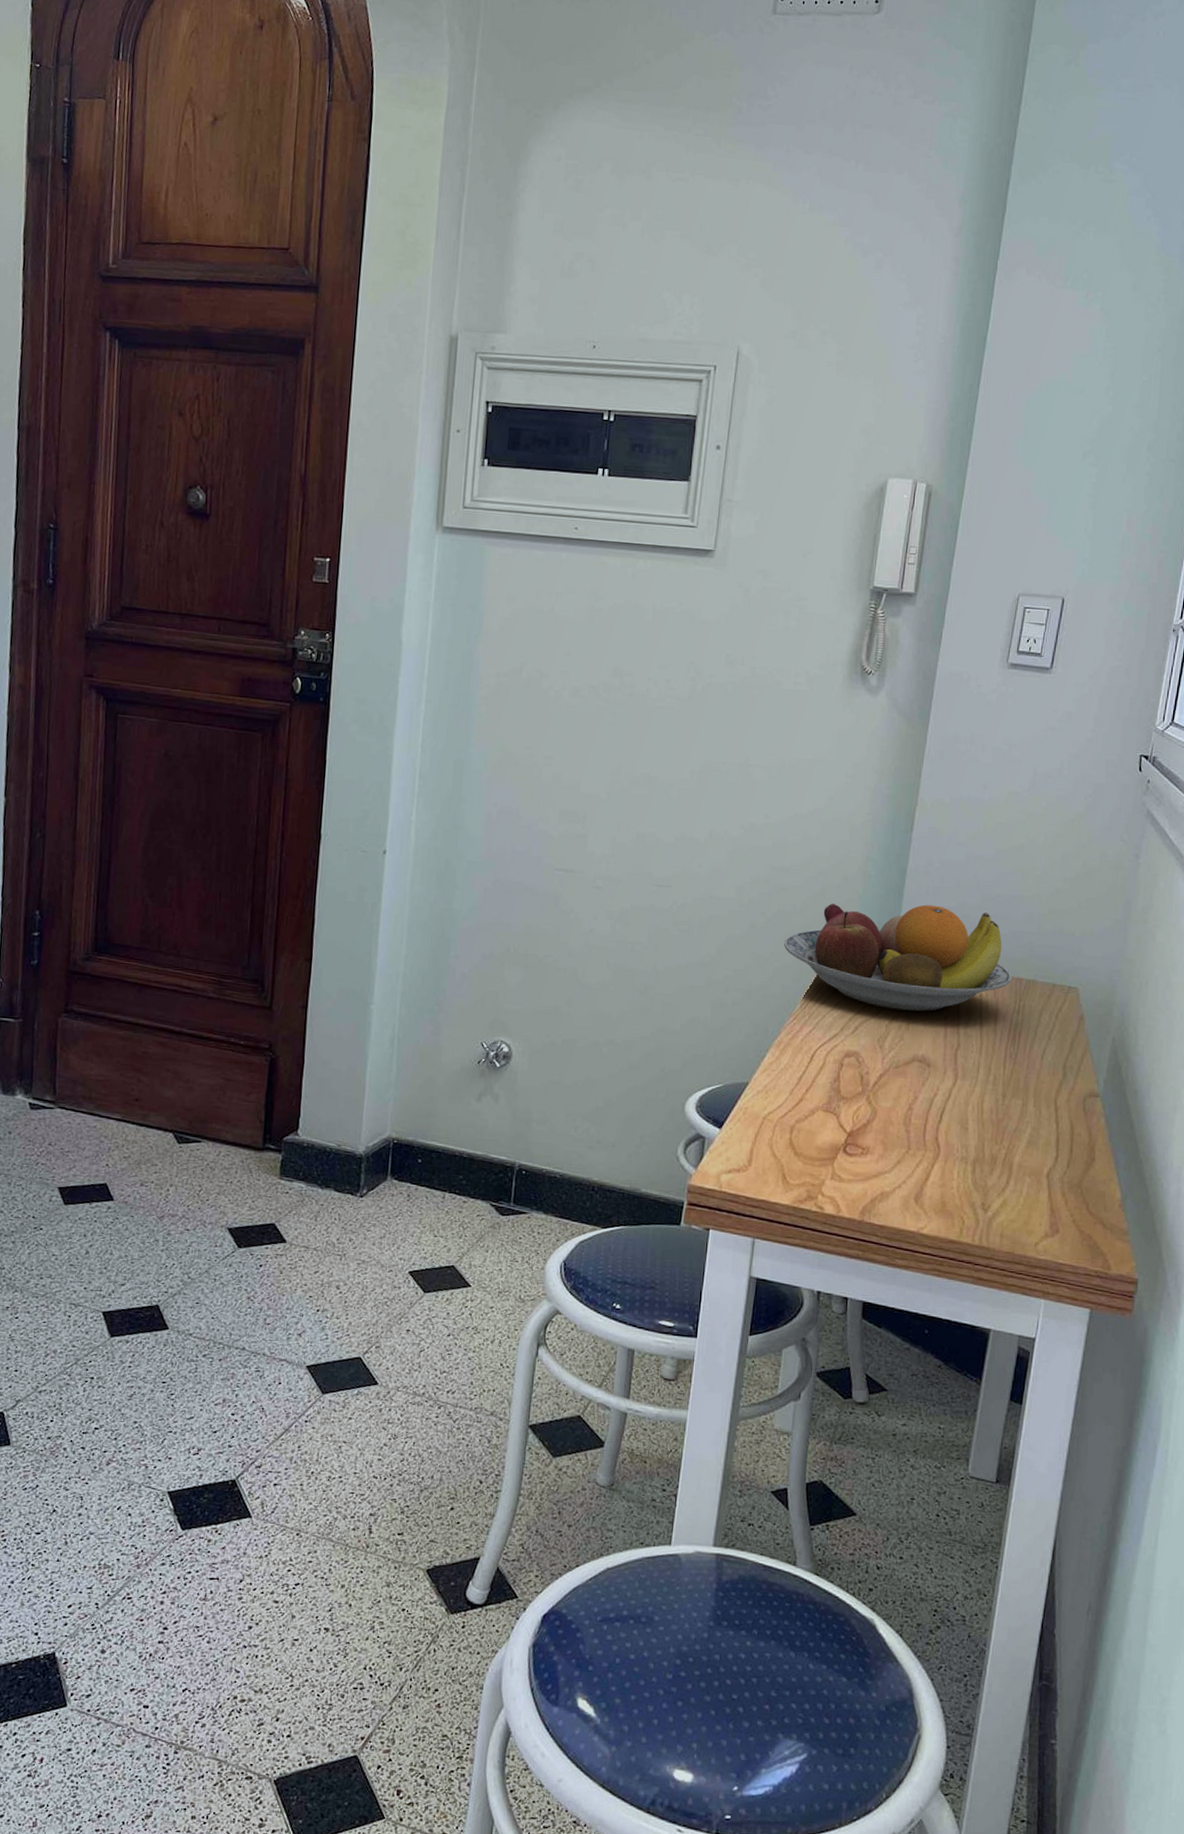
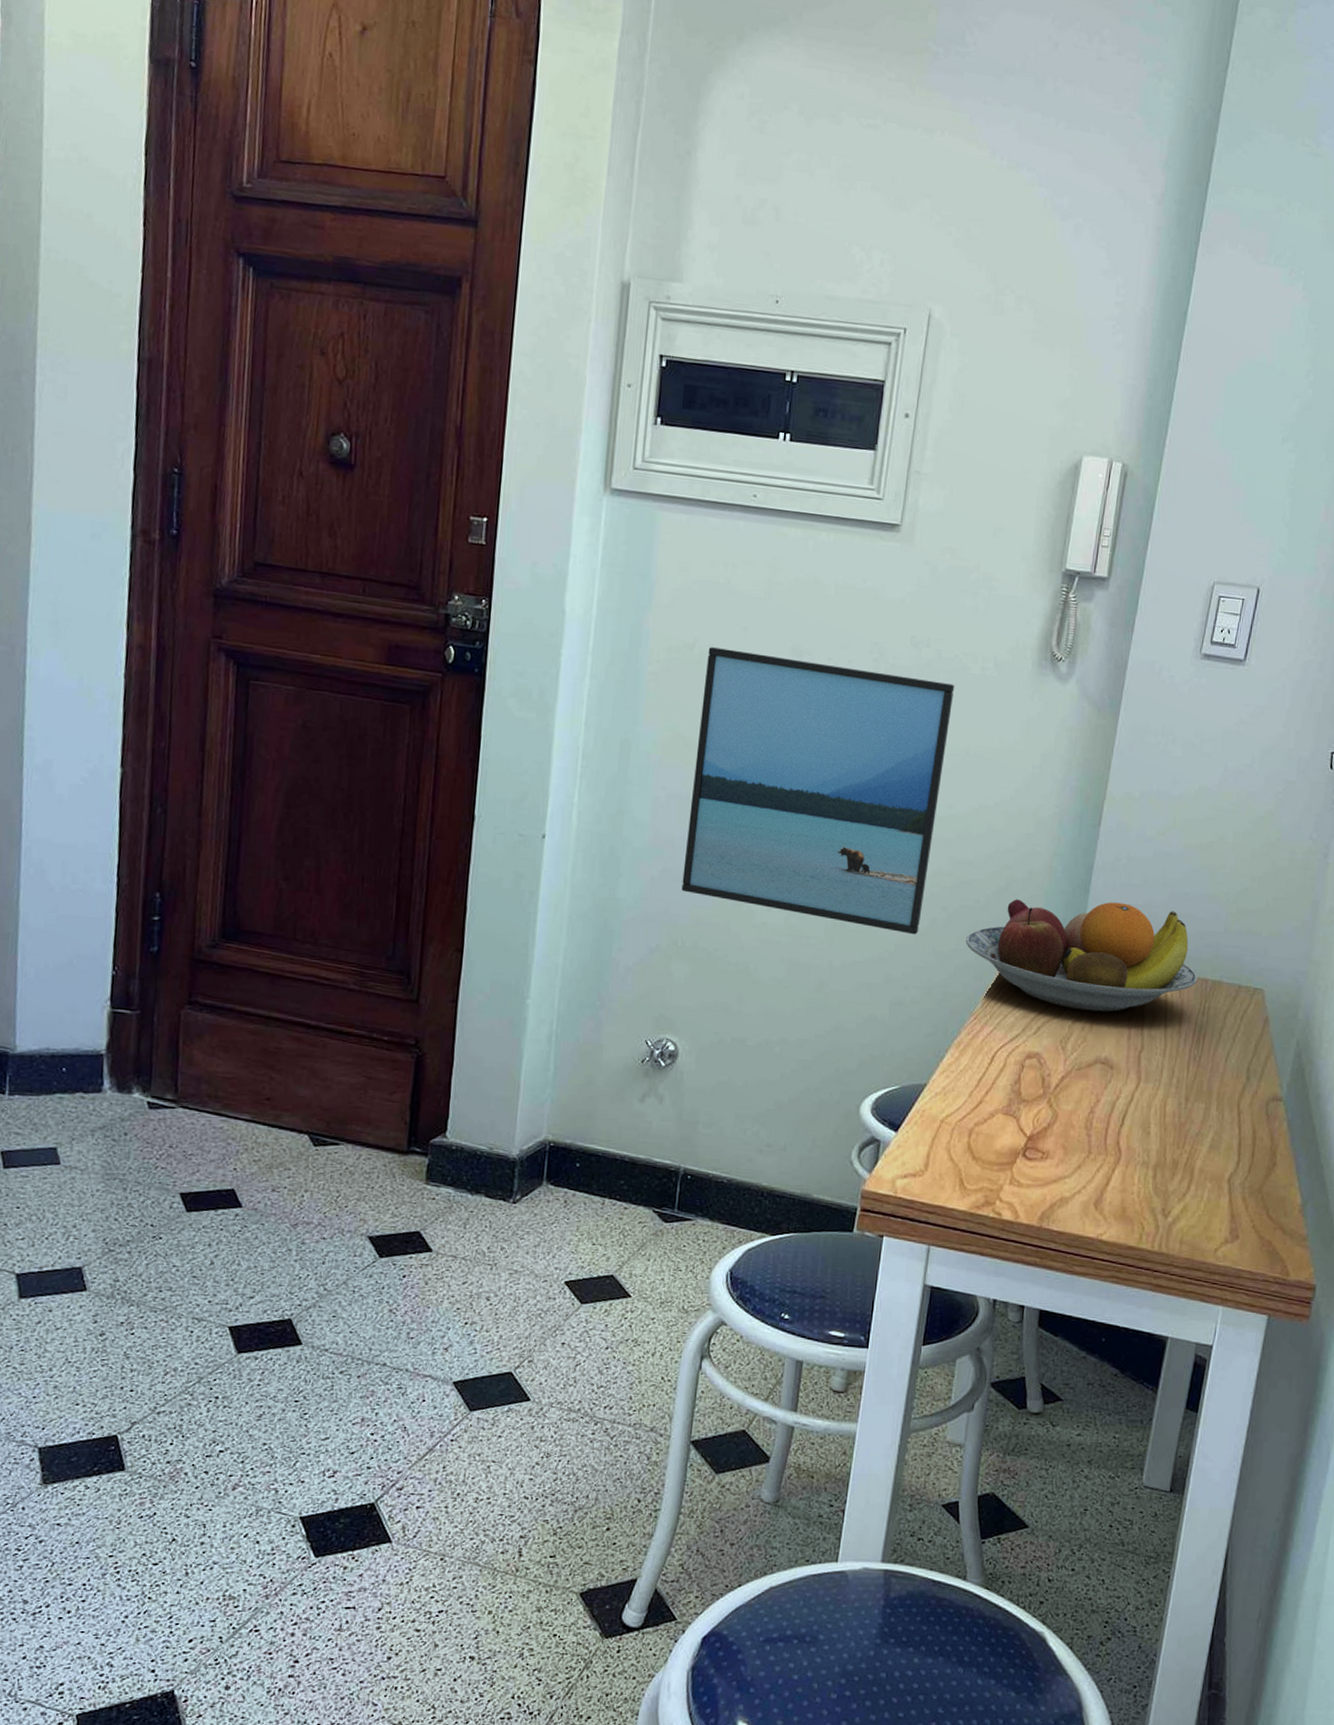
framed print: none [513,671,769,939] -> present [681,647,955,935]

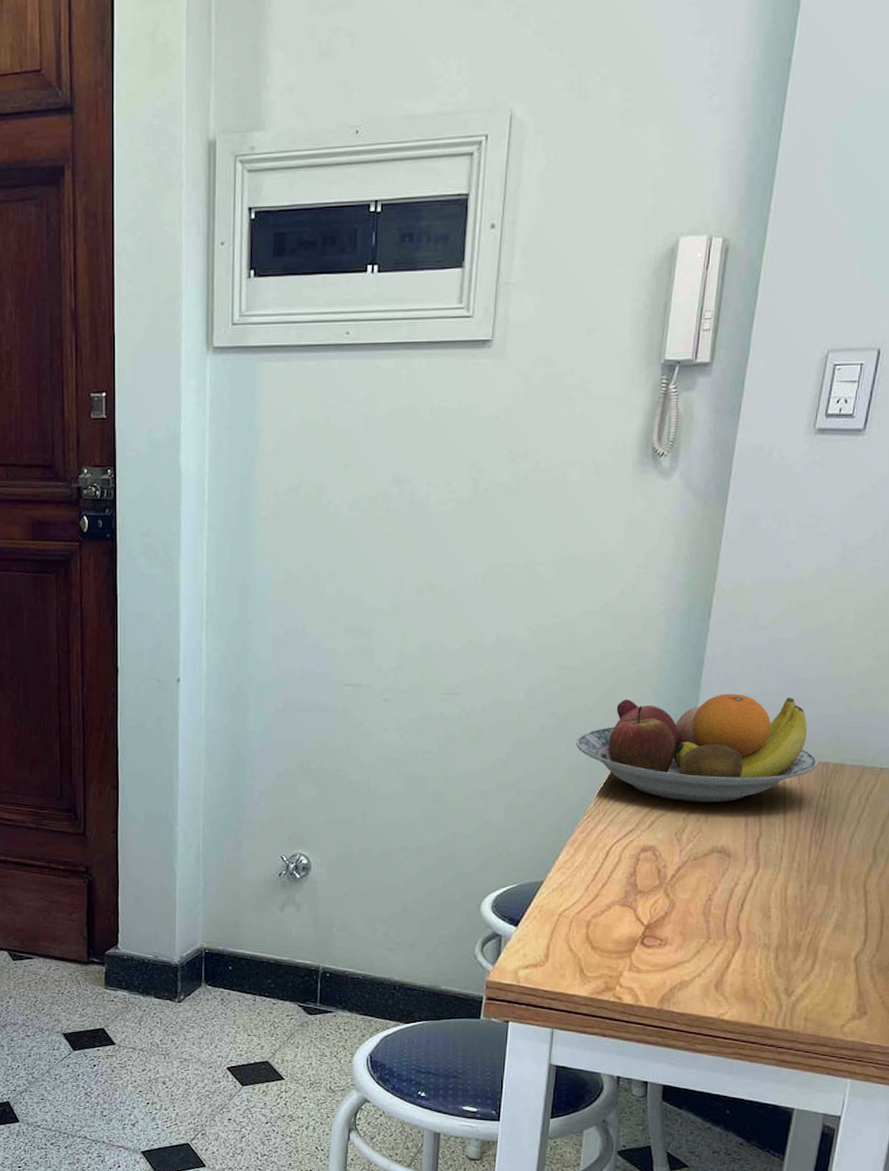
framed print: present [681,647,955,935] -> none [304,487,555,742]

